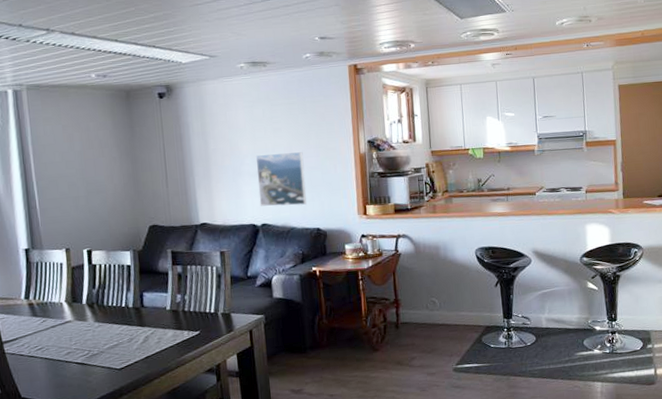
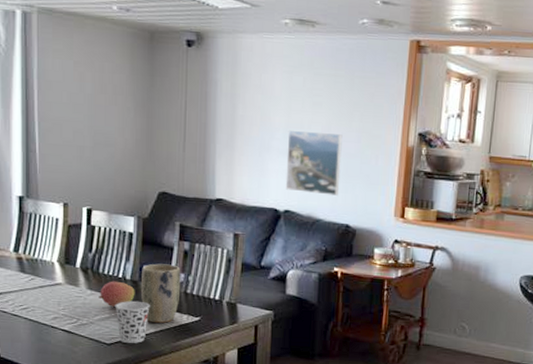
fruit: none [106,310,139,334] -> present [98,281,135,307]
cup: none [121,325,153,366] -> present [115,300,150,344]
plant pot: none [142,288,179,343] -> present [141,263,181,324]

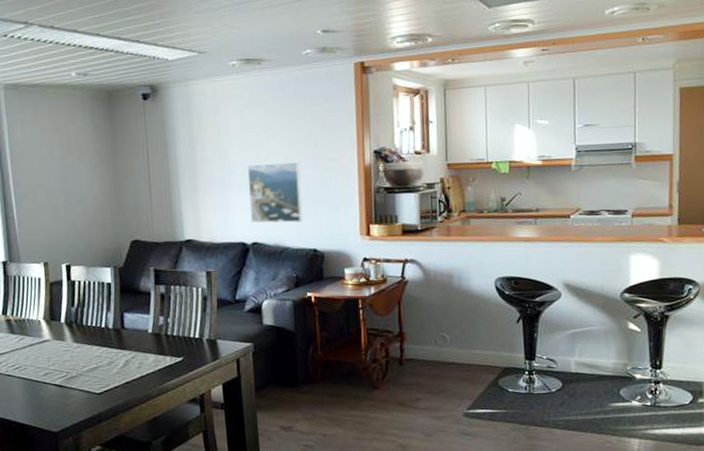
fruit: present [98,281,135,307] -> none [84,331,119,357]
cup: present [115,300,150,344] -> none [101,348,134,391]
plant pot: present [141,263,181,324] -> none [123,309,162,368]

